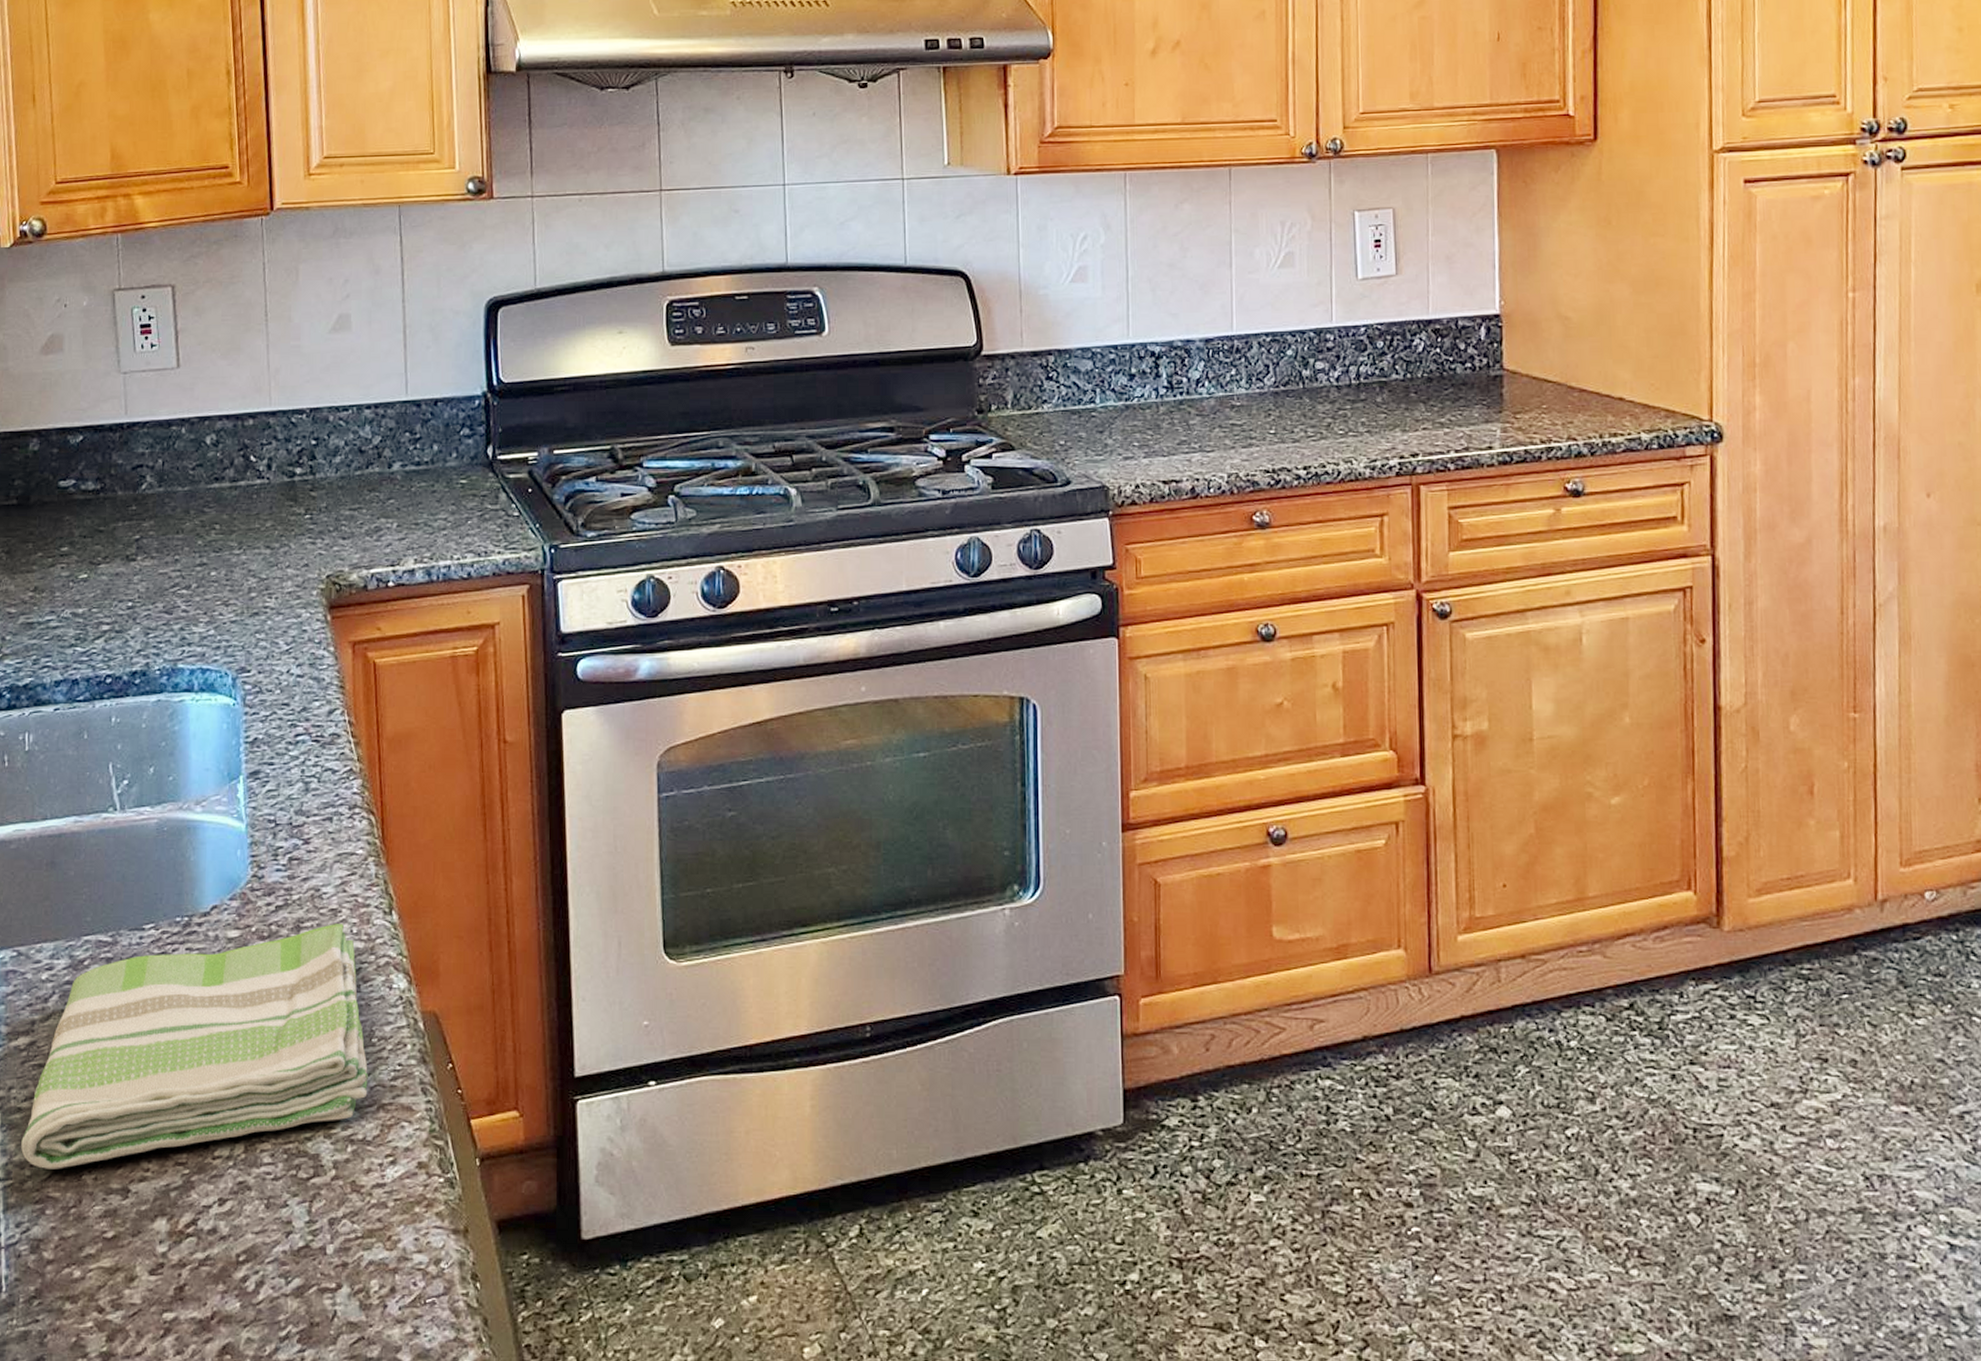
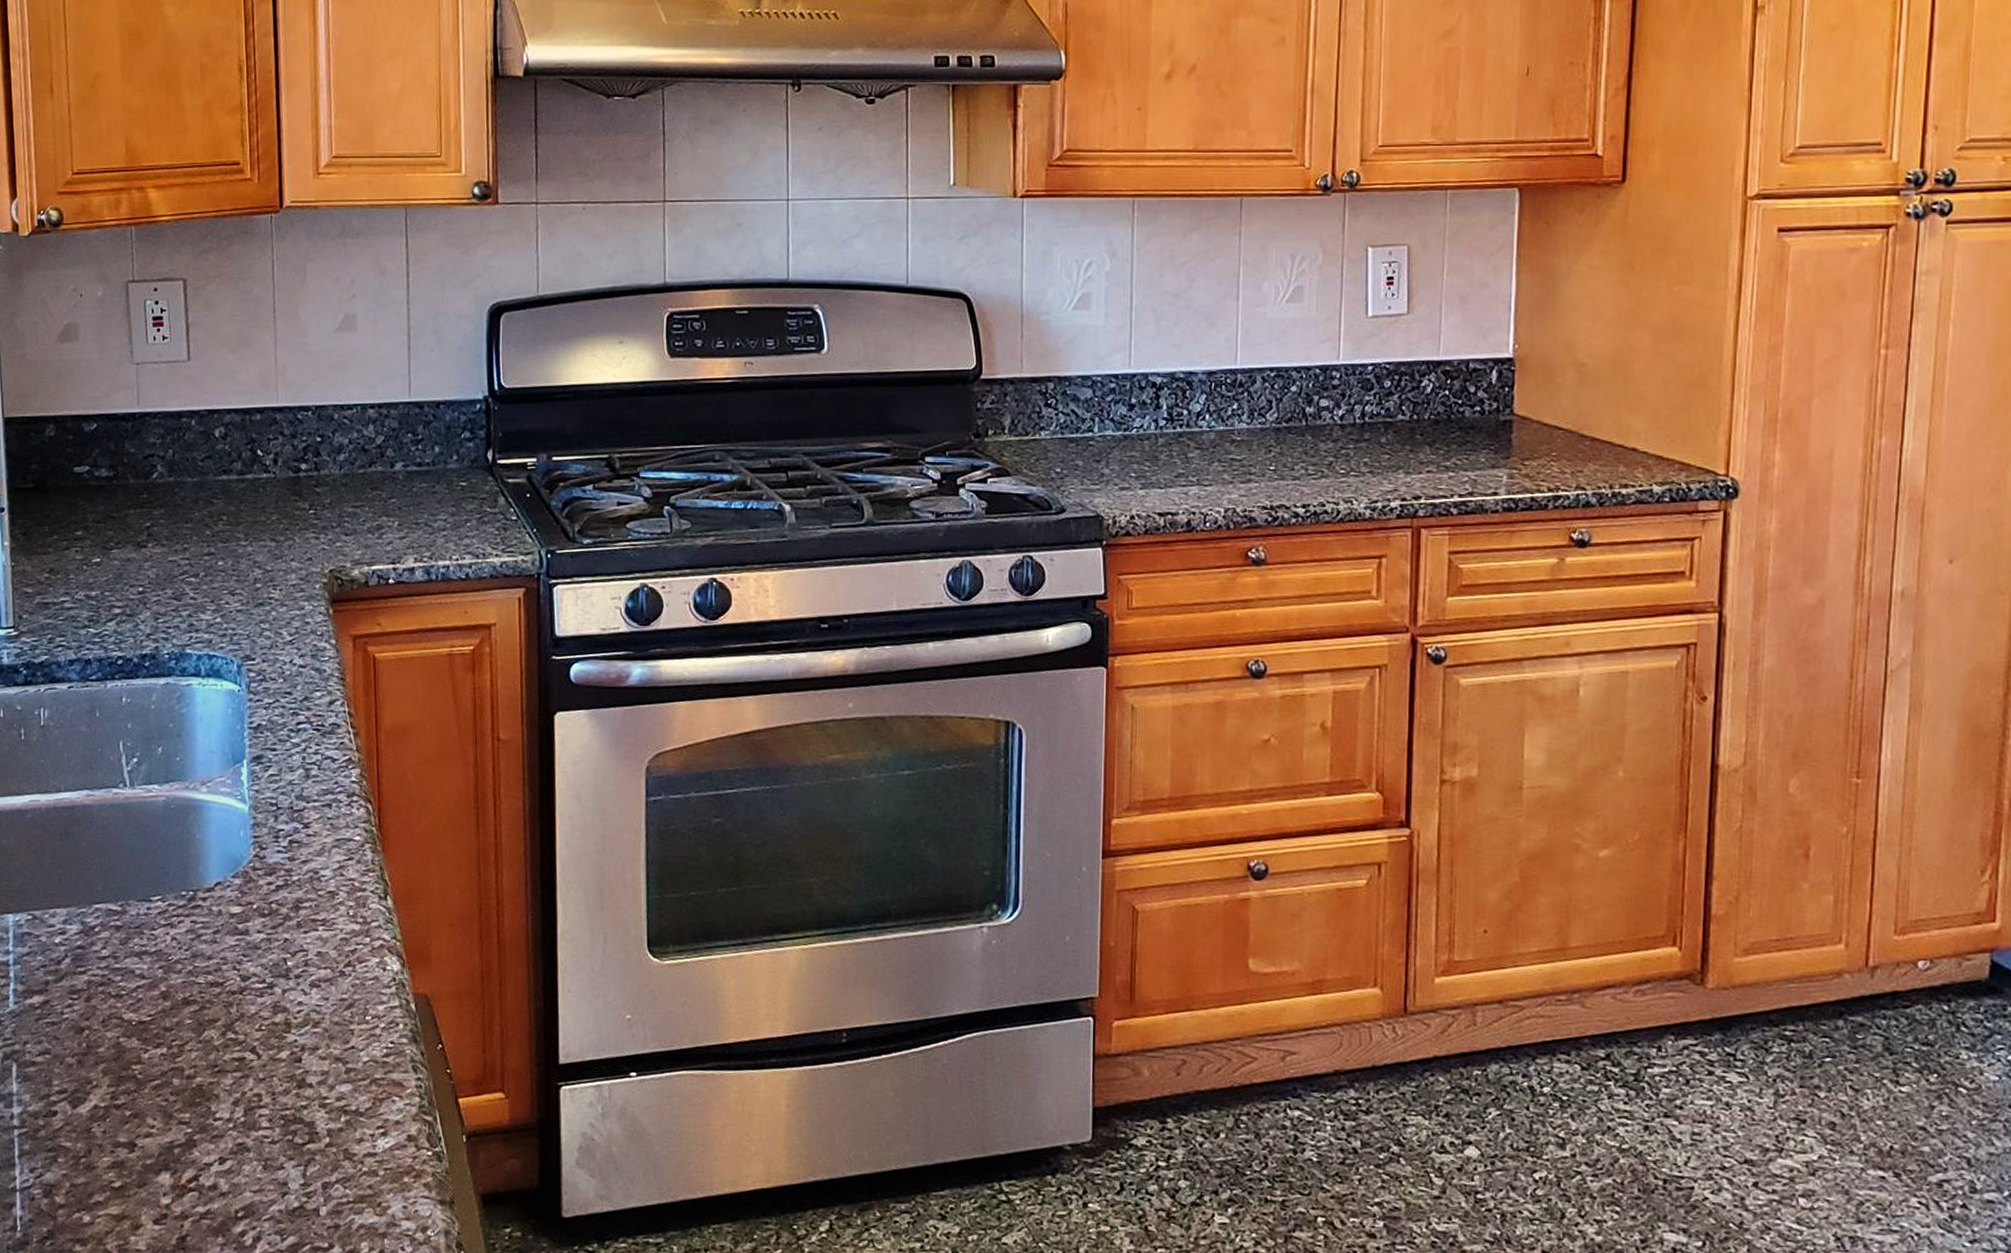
dish towel: present [21,924,368,1169] -> none [35,905,362,1121]

